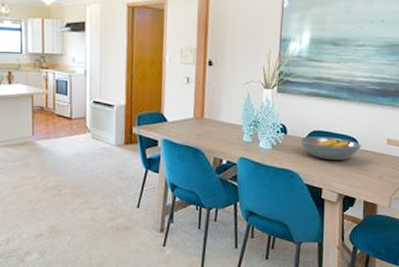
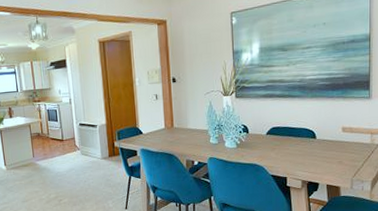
fruit bowl: present [300,136,362,161] -> none [261,131,319,152]

